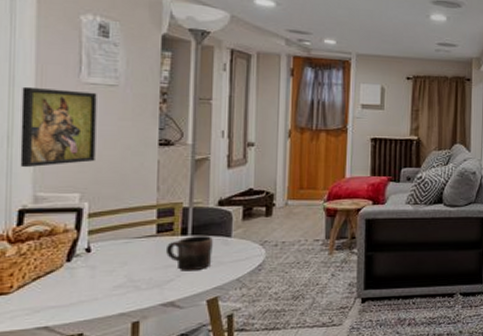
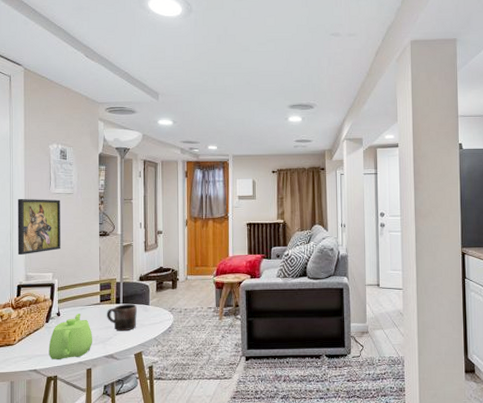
teapot: none [69,249,144,312] -> present [48,314,93,359]

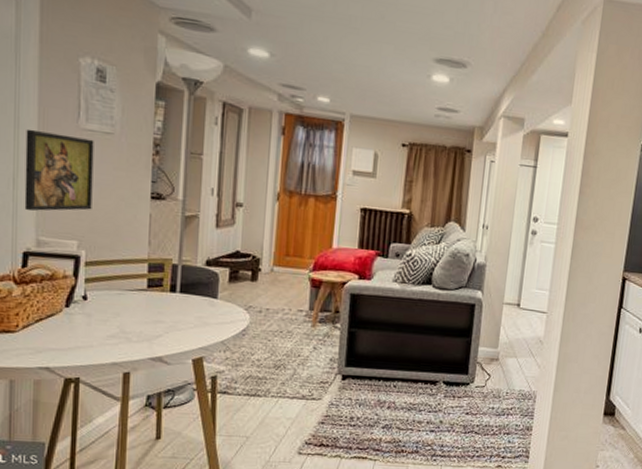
teapot: present [48,314,93,359] -> none [68,300,135,357]
mug: present [106,304,137,331] -> none [155,294,200,329]

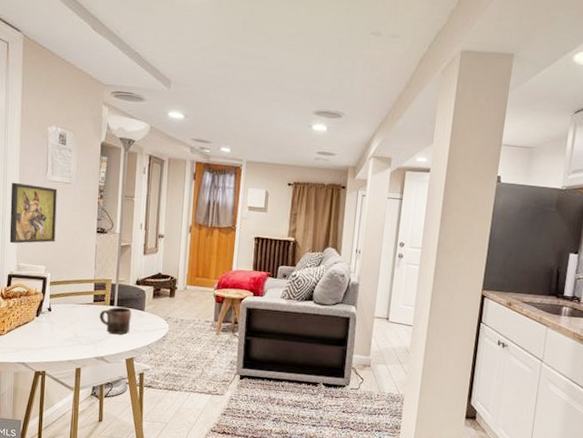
mug: none [155,294,200,329] -> present [99,307,131,335]

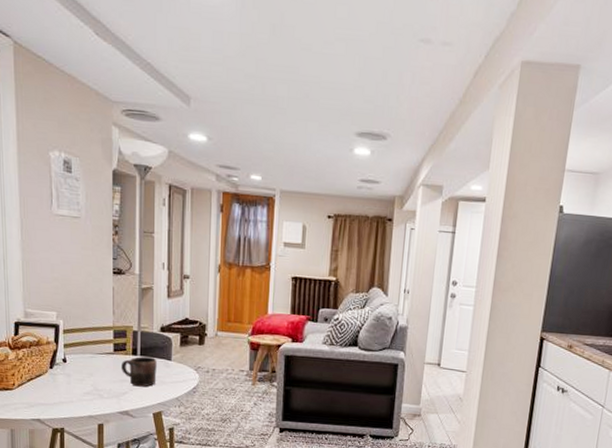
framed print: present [9,182,57,244] -> none [11,216,66,288]

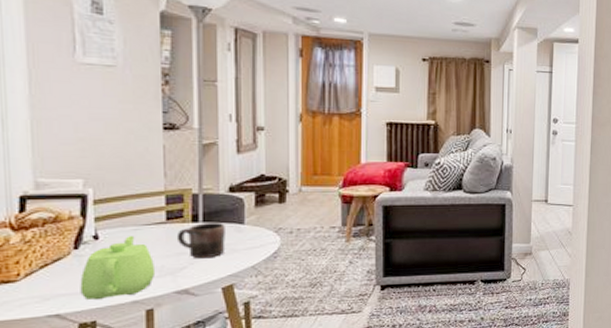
teapot: none [53,362,106,411] -> present [80,236,156,299]

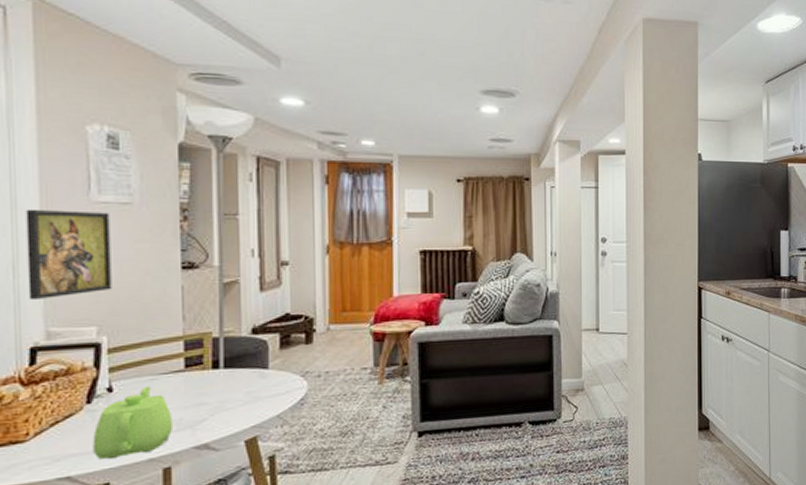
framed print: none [13,66,97,153] -> present [25,209,112,301]
mug: present [176,223,226,259] -> none [195,368,248,409]

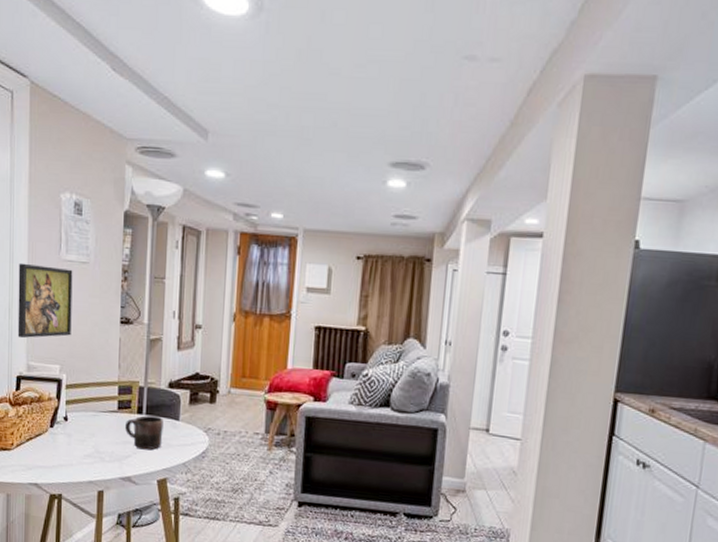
teapot: present [92,387,174,459] -> none [52,421,107,475]
mug: none [195,368,248,409] -> present [124,415,163,450]

